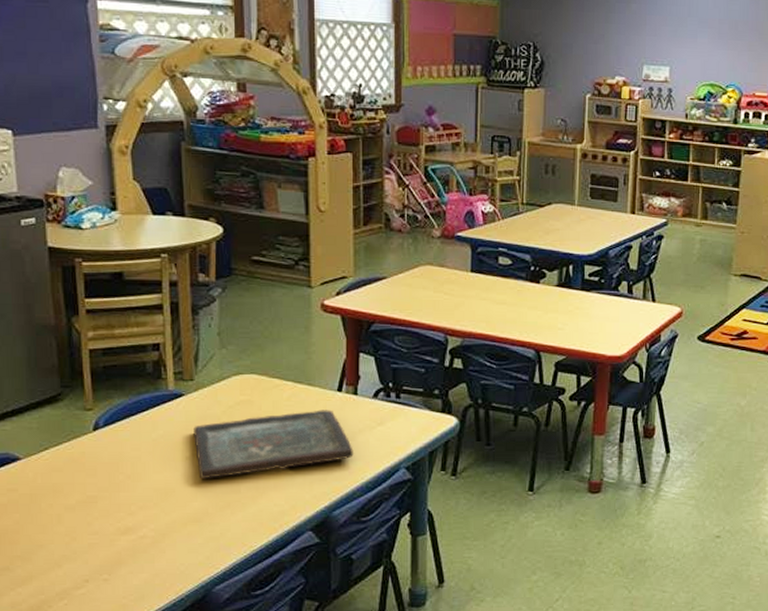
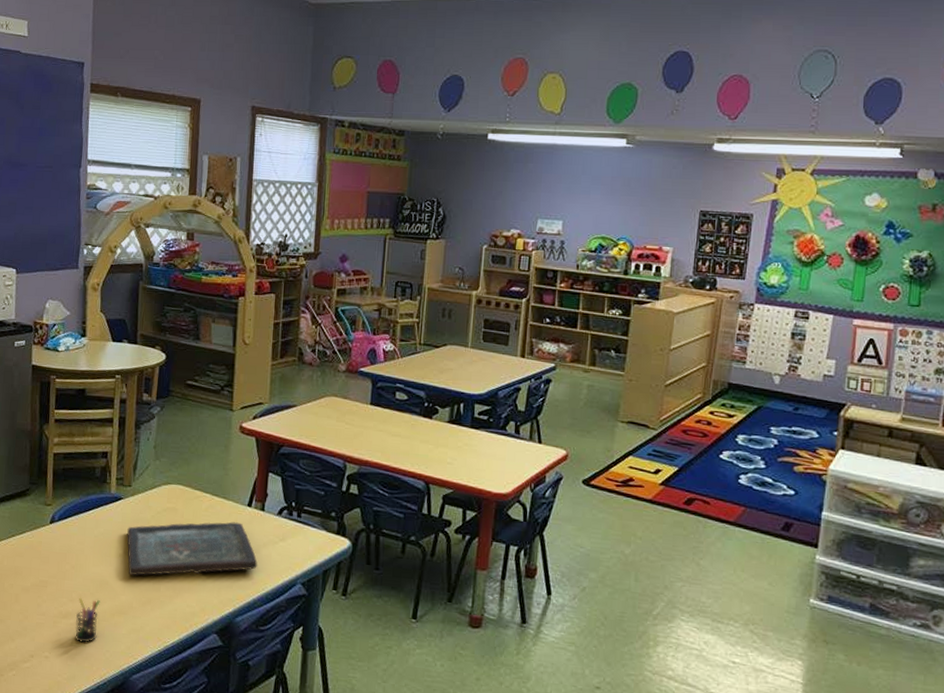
pen holder: none [139,509,168,559] -> present [75,597,100,643]

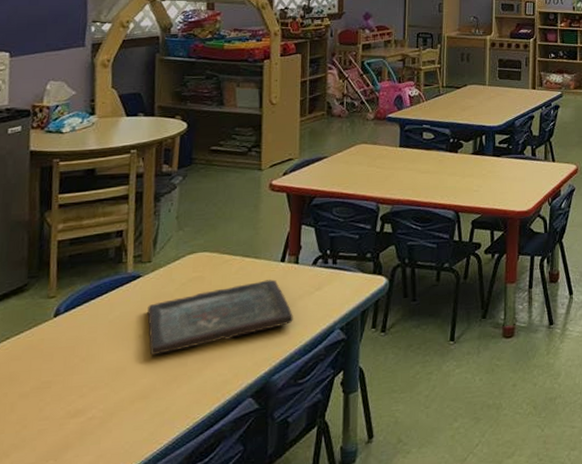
pen holder: present [75,597,100,643] -> none [87,389,117,441]

